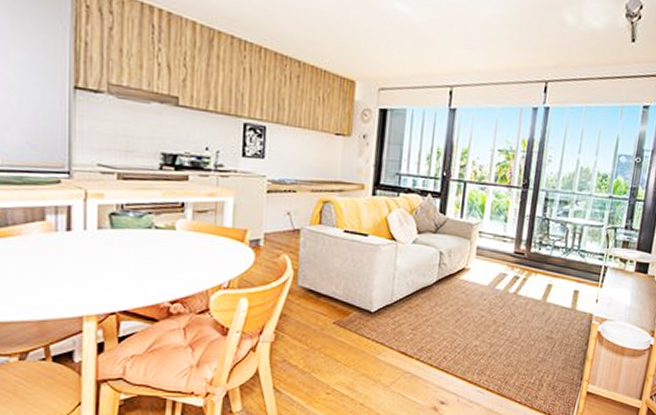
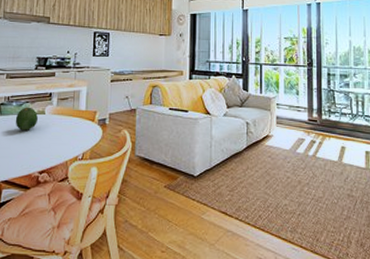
fruit: none [133,219,166,250] -> present [15,107,38,131]

